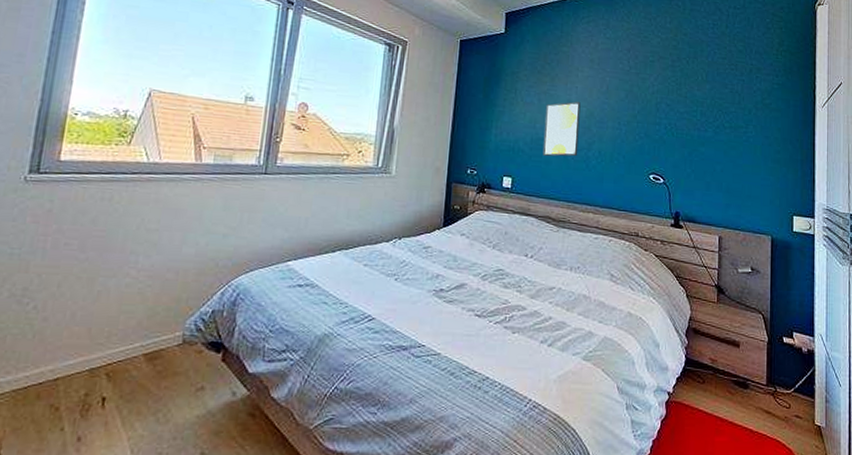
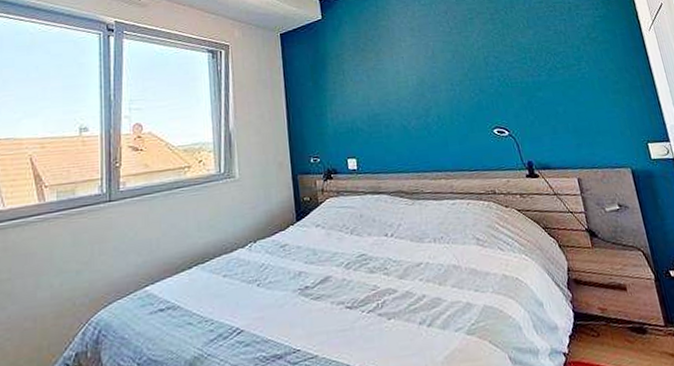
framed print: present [542,101,581,157] -> none [376,70,417,130]

